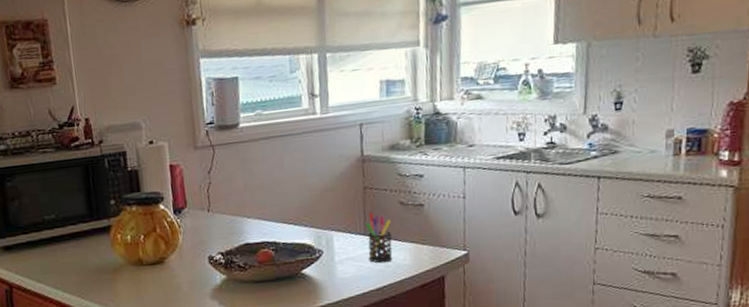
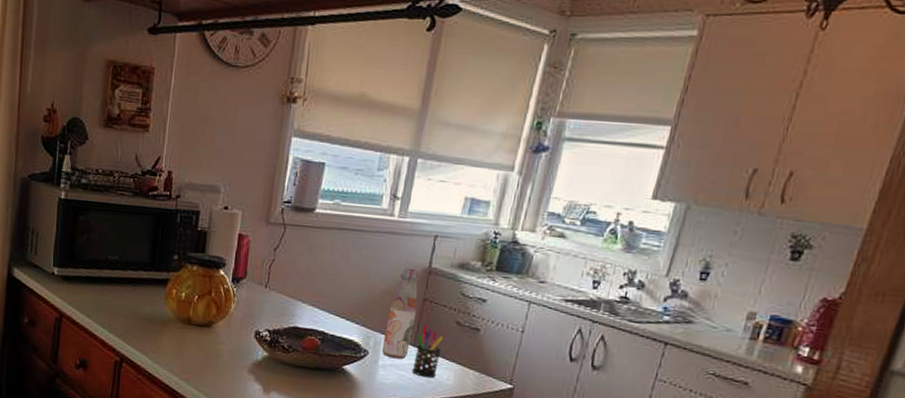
bottle: none [333,160,361,252] -> present [381,268,420,360]

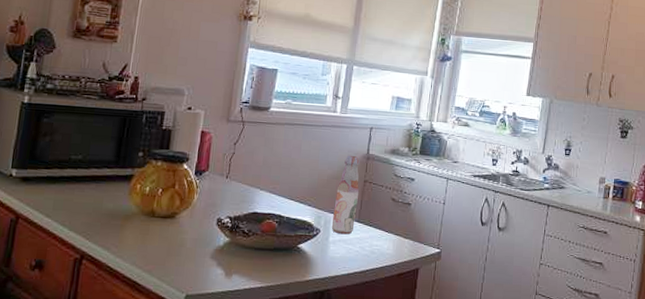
pen holder: present [412,325,443,378] -> none [358,203,382,249]

